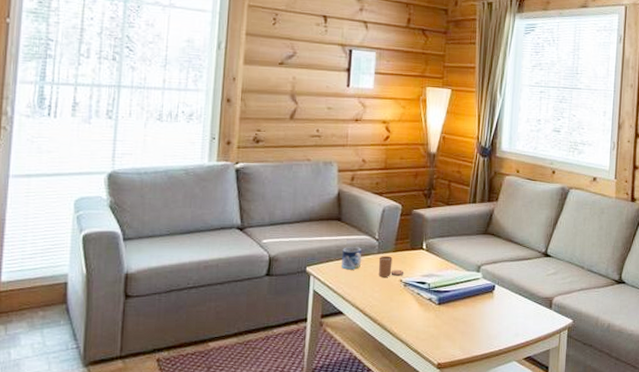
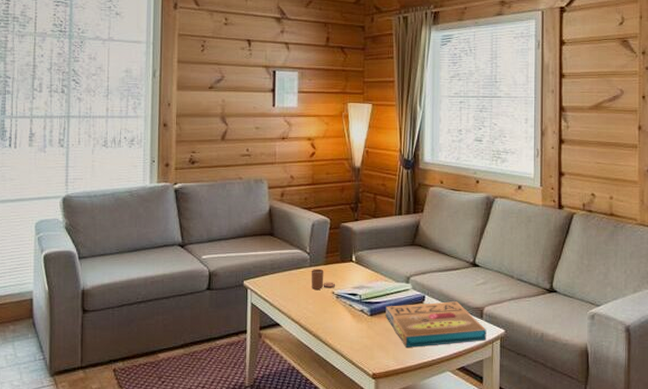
mug: present [341,247,362,270] -> none [276,261,295,283]
pizza box: none [454,291,555,337] -> present [386,301,487,348]

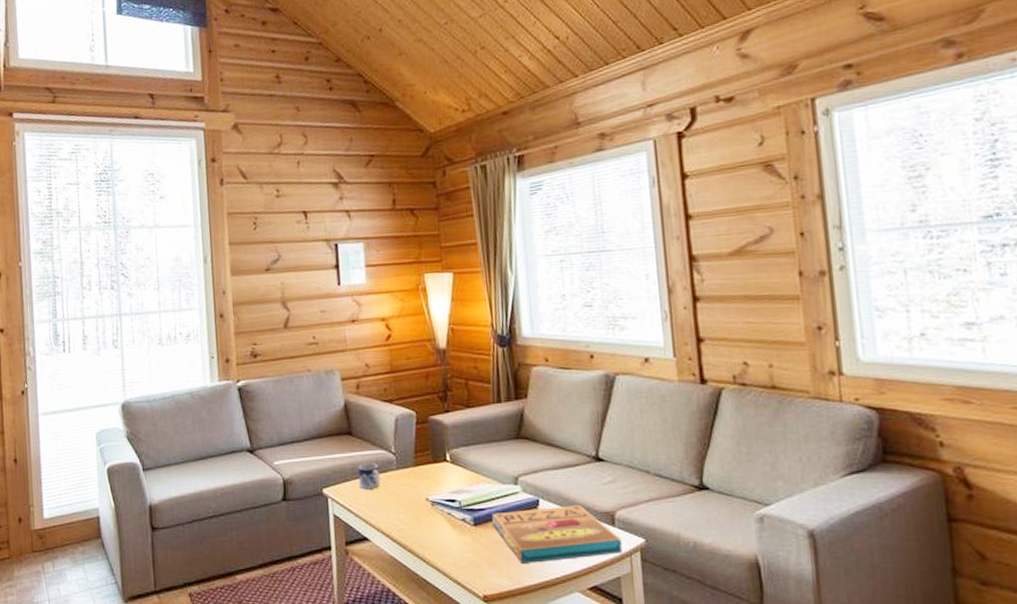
mug: none [276,261,295,283] -> present [358,463,381,490]
candle: present [311,269,336,289] -> none [398,471,430,496]

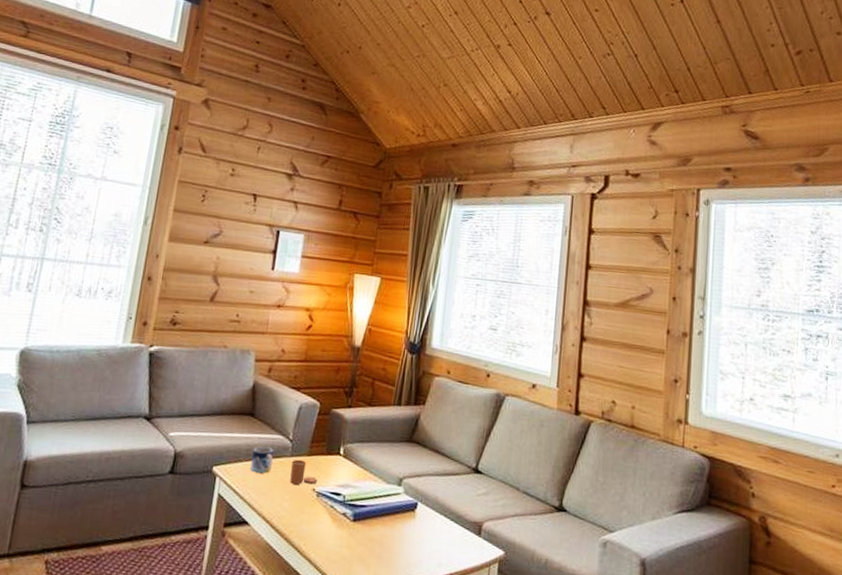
candle: none [398,471,430,496] -> present [290,459,318,485]
pizza box: present [492,505,623,563] -> none [370,511,484,564]

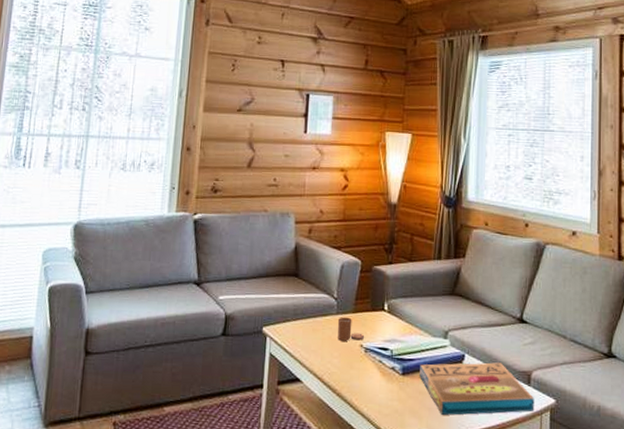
mug: present [250,446,274,474] -> none [299,306,320,332]
pizza box: none [370,511,484,564] -> present [419,362,535,415]

